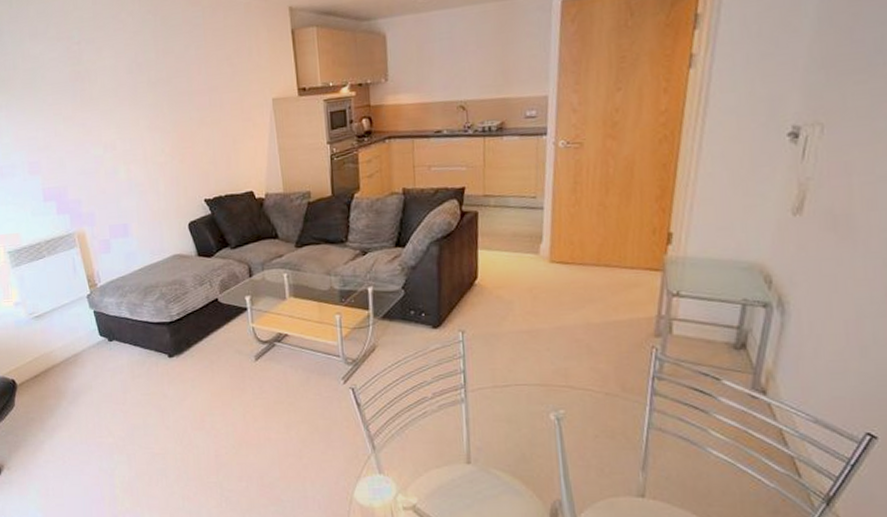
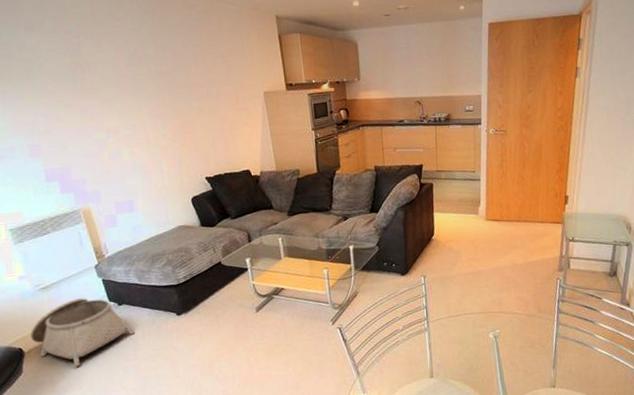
basket: none [23,330,124,405] -> present [30,298,134,367]

